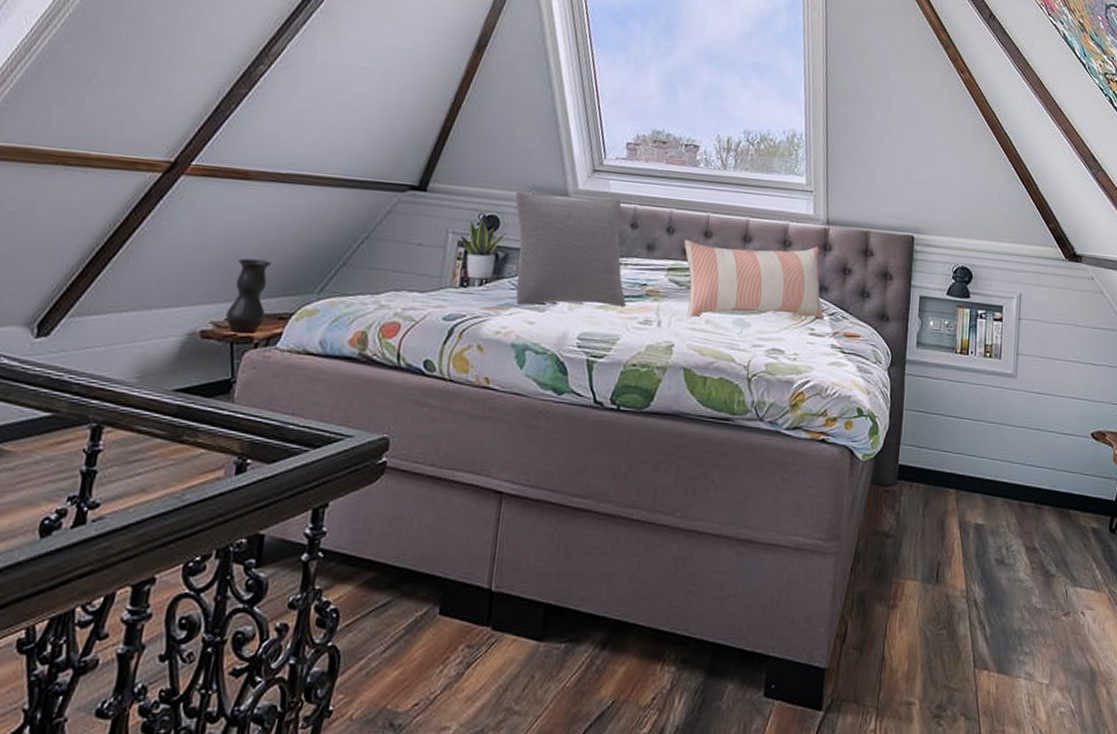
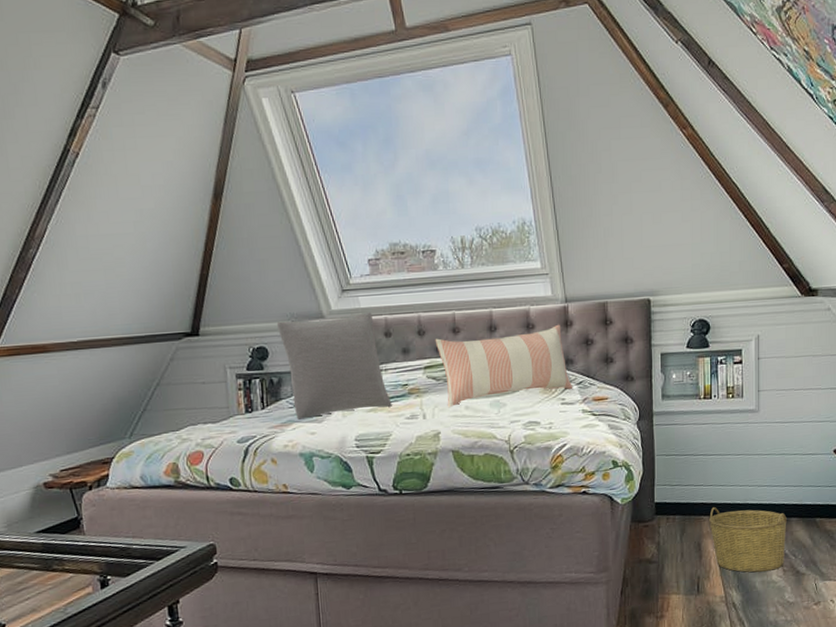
vase: present [225,258,272,335] -> none [57,417,92,481]
potted plant: present [460,216,506,280] -> none [237,349,275,405]
basket: none [955,480,1039,566] -> present [709,507,787,573]

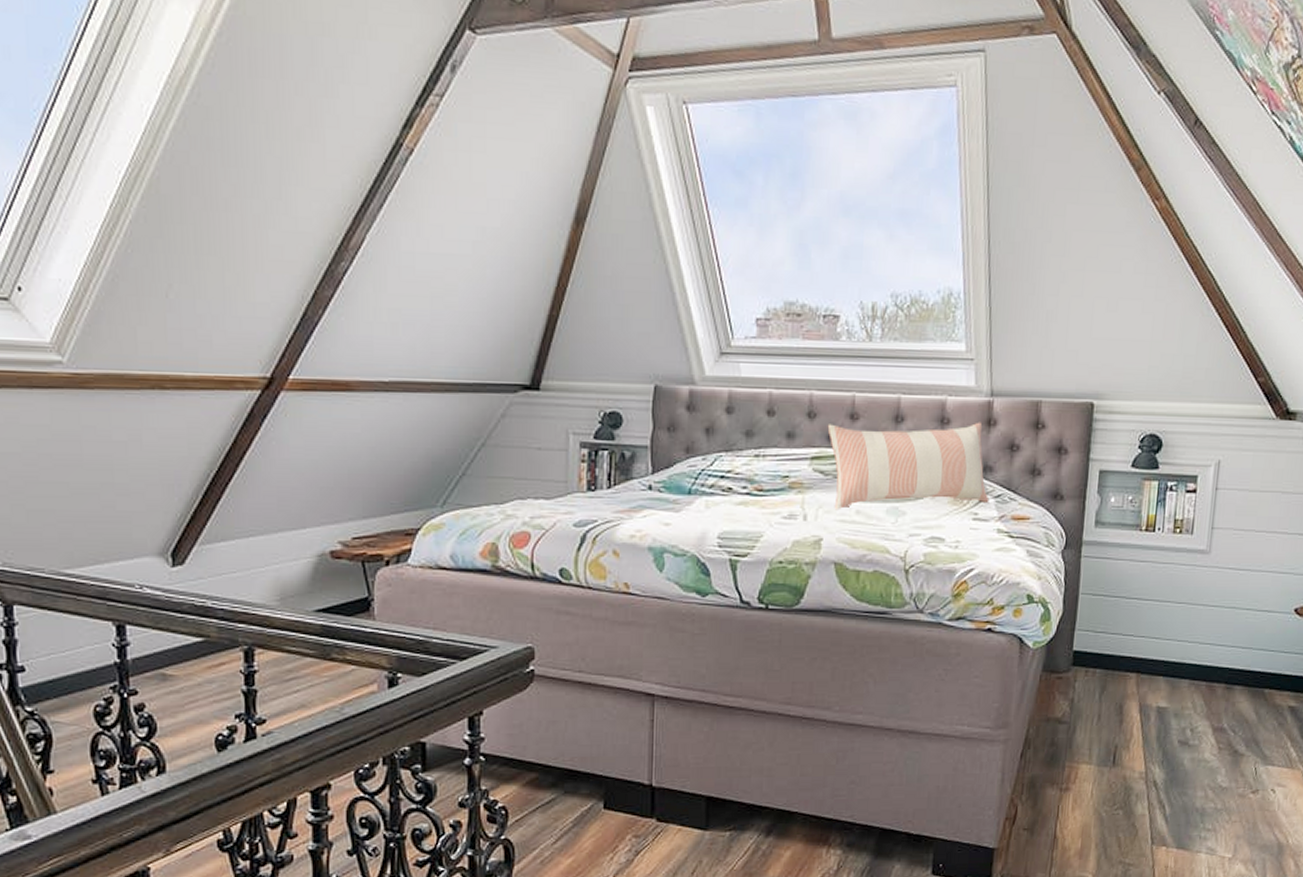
pillow: present [276,311,392,421] -> none [636,382,767,507]
basket: present [709,507,787,573] -> none [1136,664,1230,747]

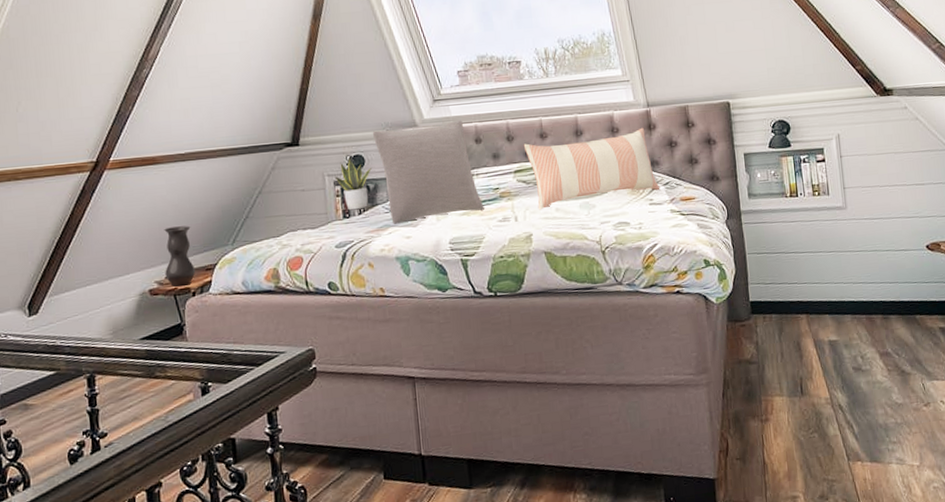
vase: none [352,475,392,553] -> present [164,225,196,288]
potted plant: none [582,414,630,482] -> present [334,157,371,211]
pillow: none [636,382,767,507] -> present [372,119,484,225]

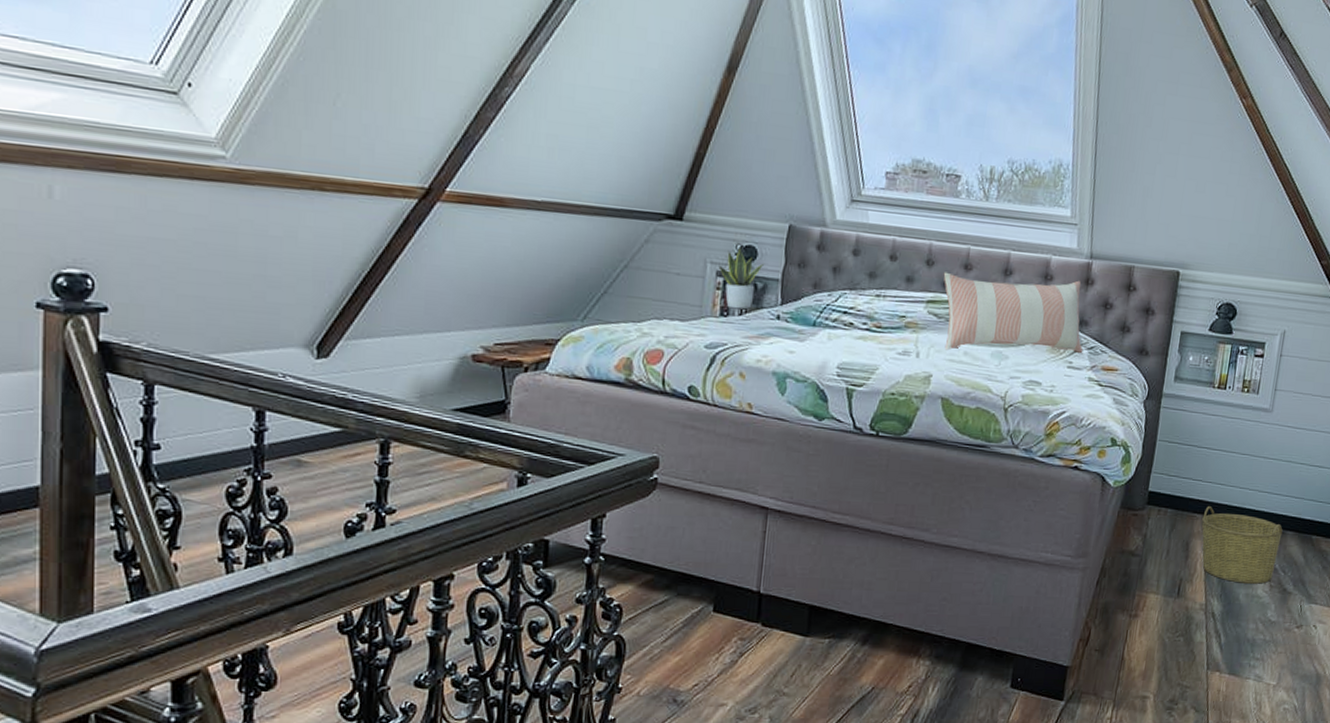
vase: present [164,225,196,288] -> none [494,286,535,359]
pillow: present [372,119,484,225] -> none [772,221,885,338]
basket: none [806,305,888,373] -> present [1202,506,1283,584]

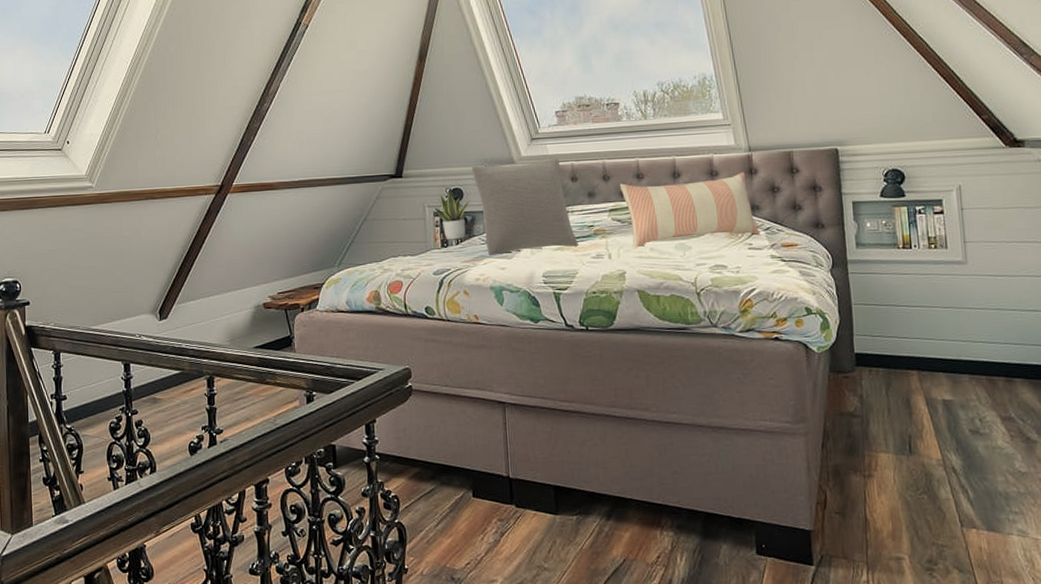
pillow: none [772,221,885,338] -> present [471,157,578,257]
basket: present [1202,506,1283,584] -> none [918,362,1011,436]

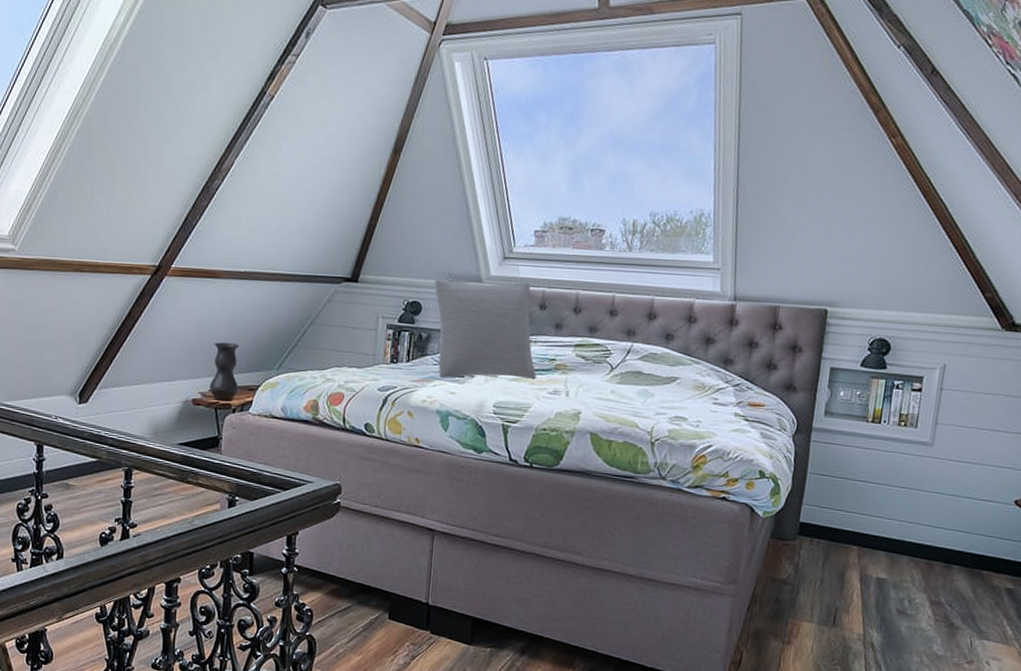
vase: none [278,247,305,303] -> present [209,342,240,402]
potted plant: present [434,190,469,240] -> none [388,303,427,357]
pillow: present [619,172,760,249] -> none [590,318,729,390]

